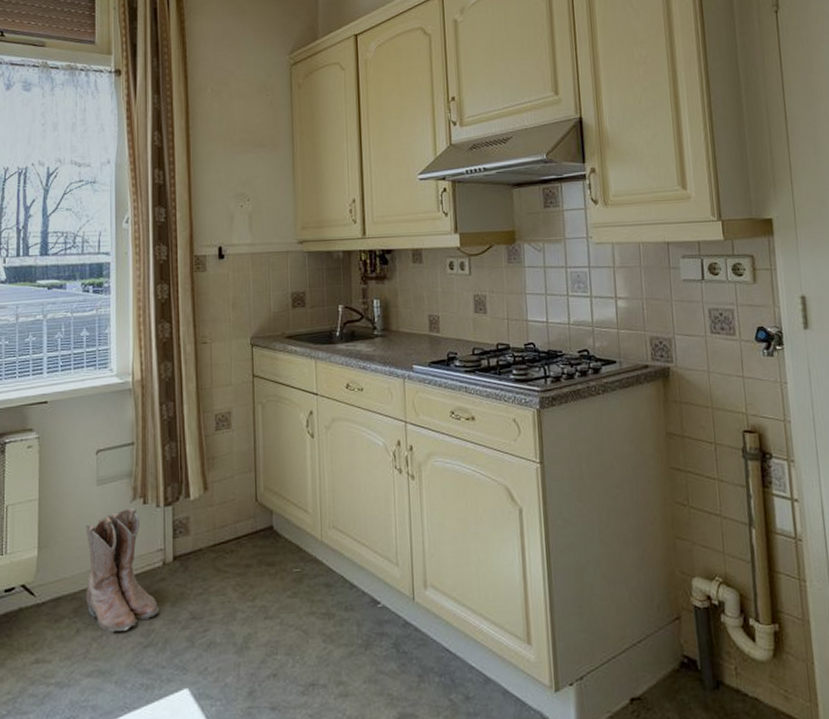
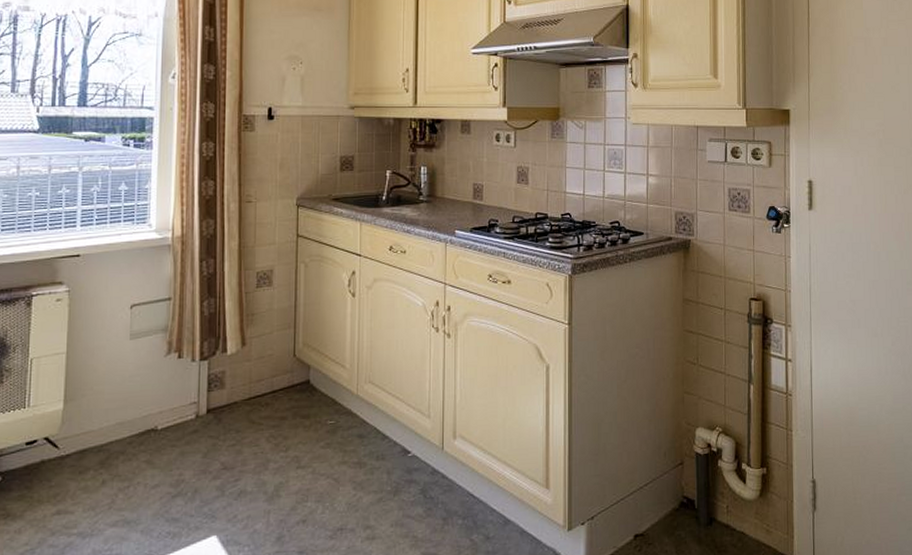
boots: present [85,508,159,633] -> none [113,362,190,484]

